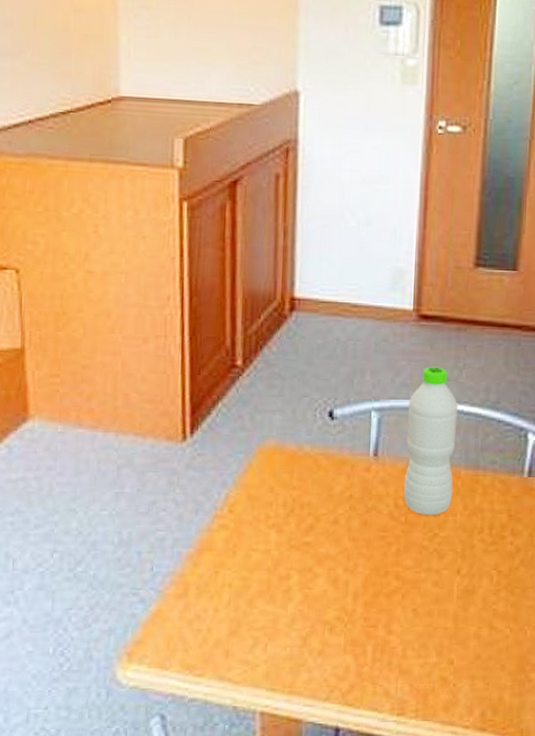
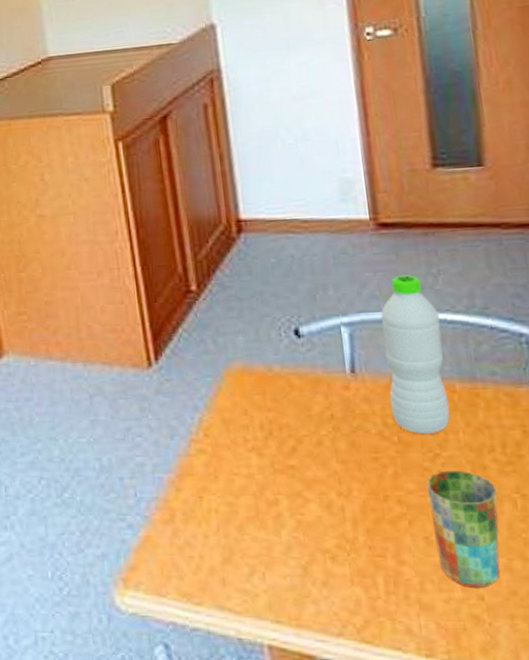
cup: none [421,549,479,654] -> present [427,470,500,589]

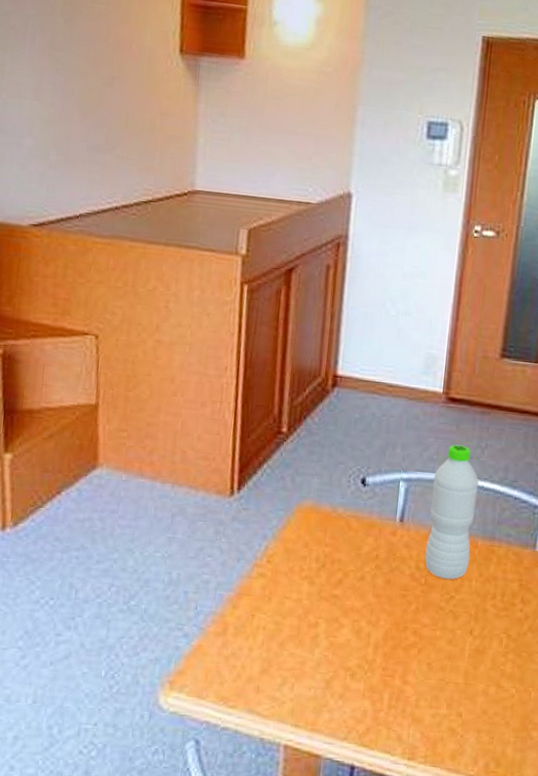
cup: present [427,470,500,589] -> none [434,610,490,708]

